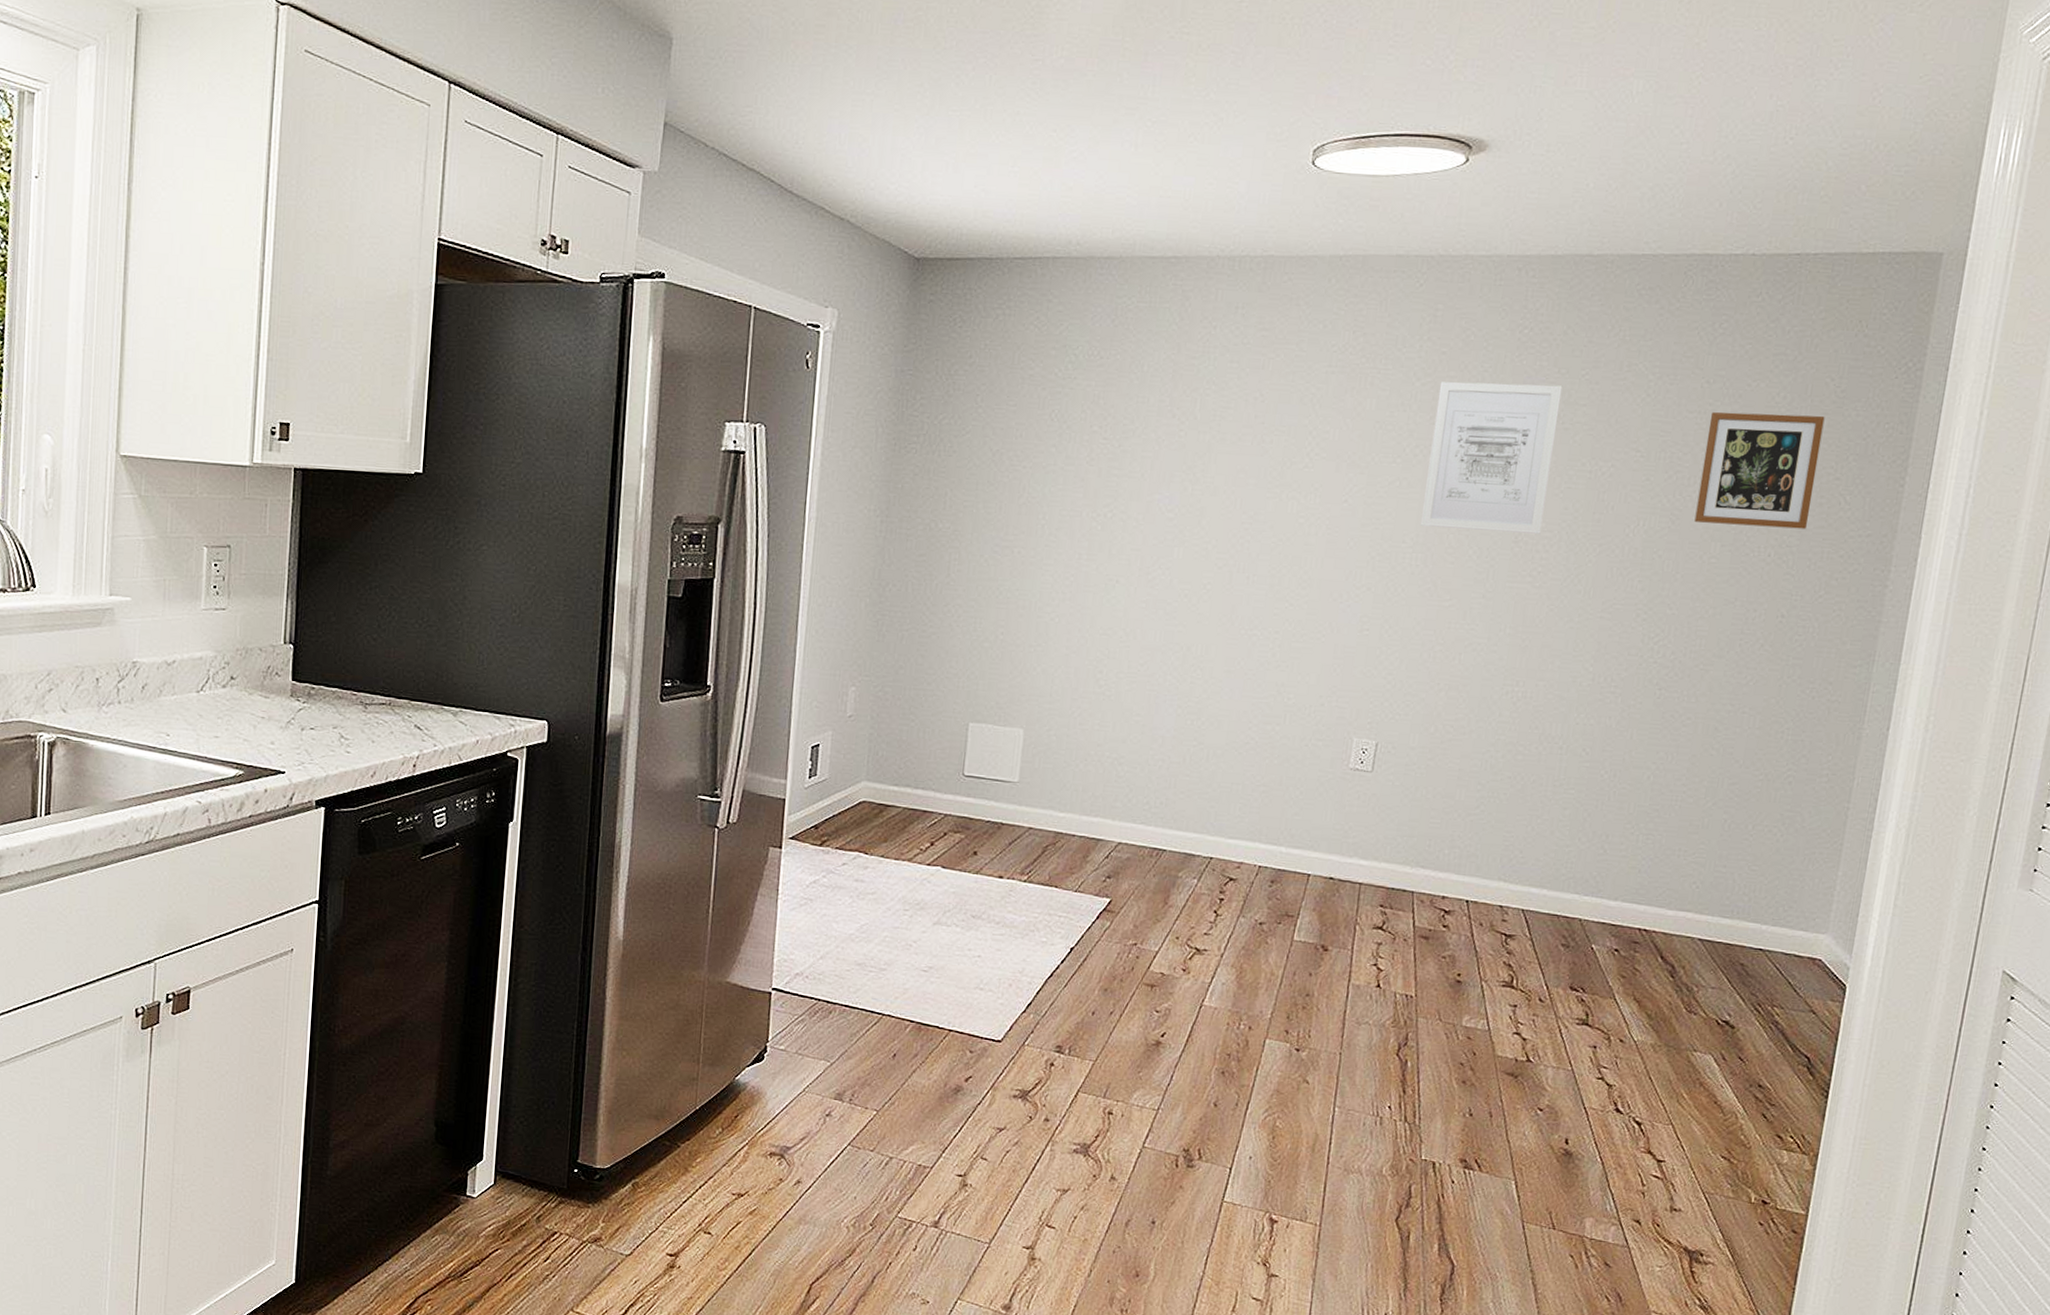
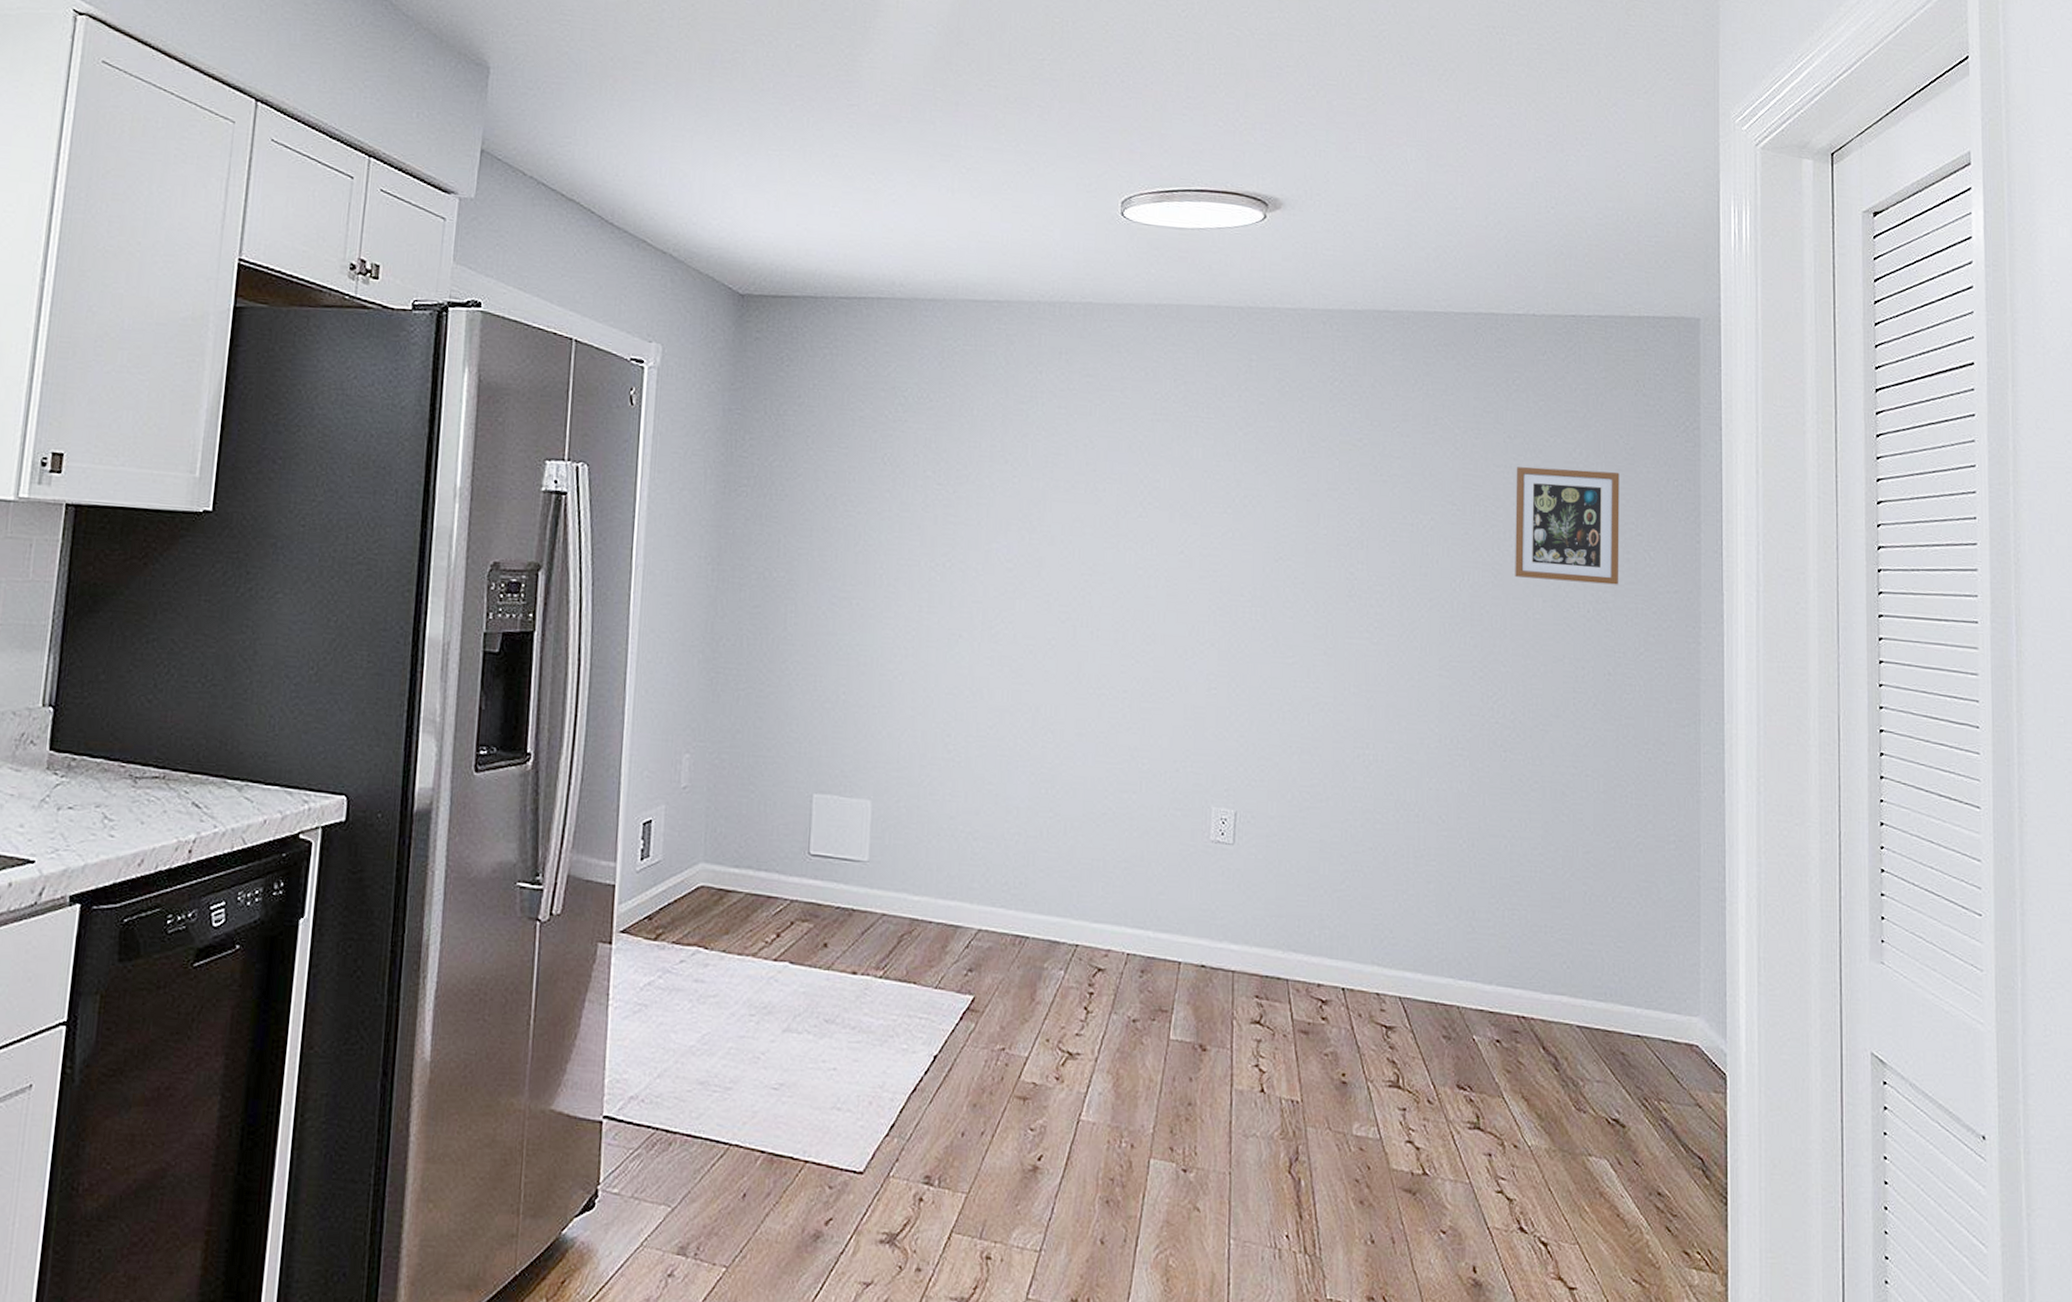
wall art: present [1420,381,1563,534] -> none [1256,431,1377,588]

